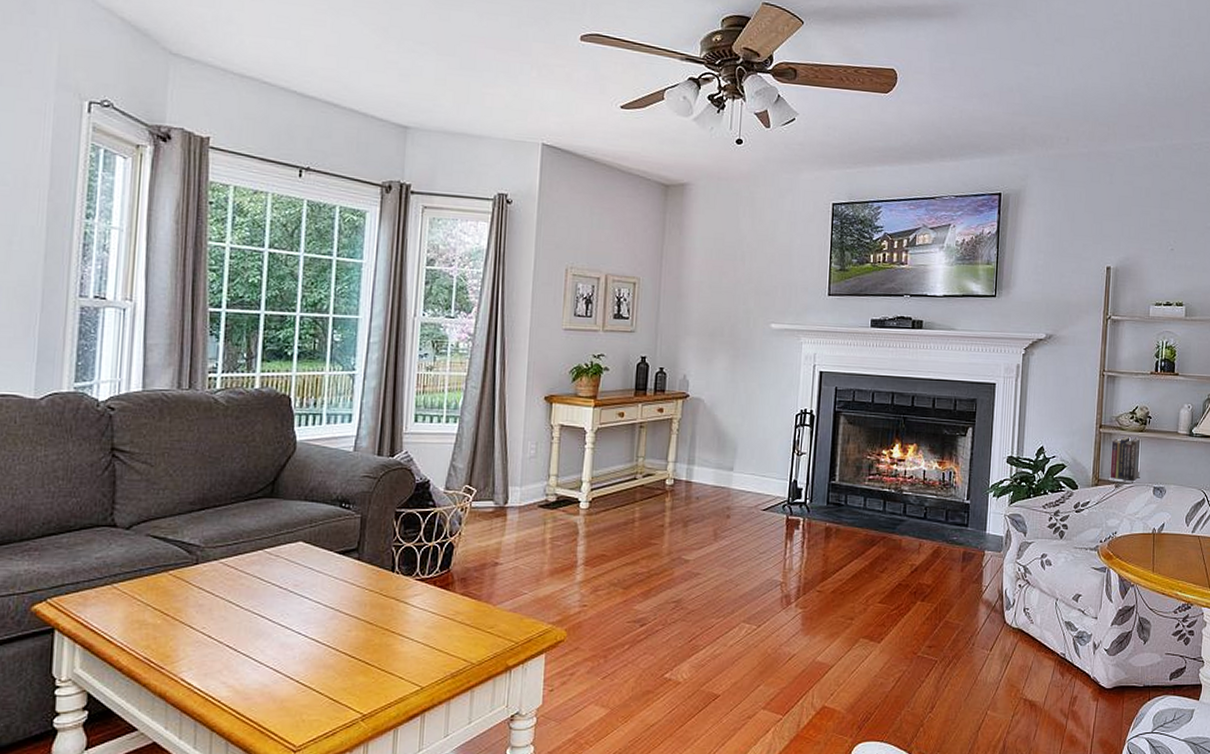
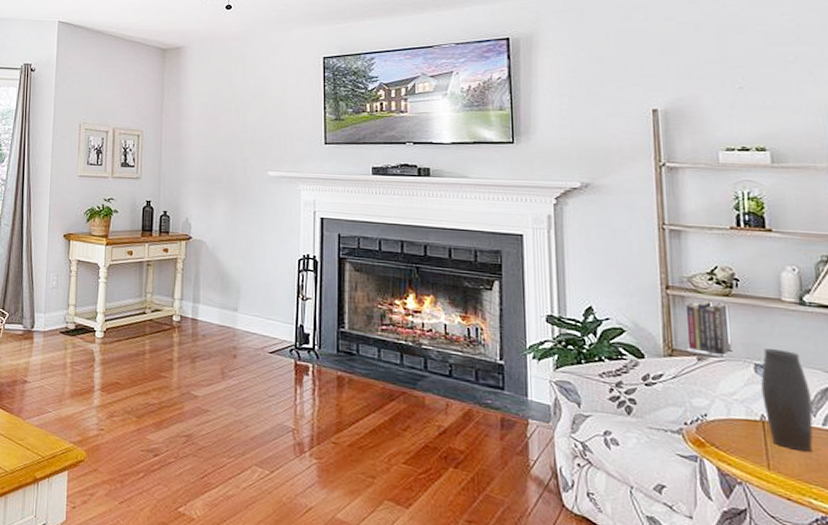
vase: none [1155,474,1188,554] -> present [761,349,813,452]

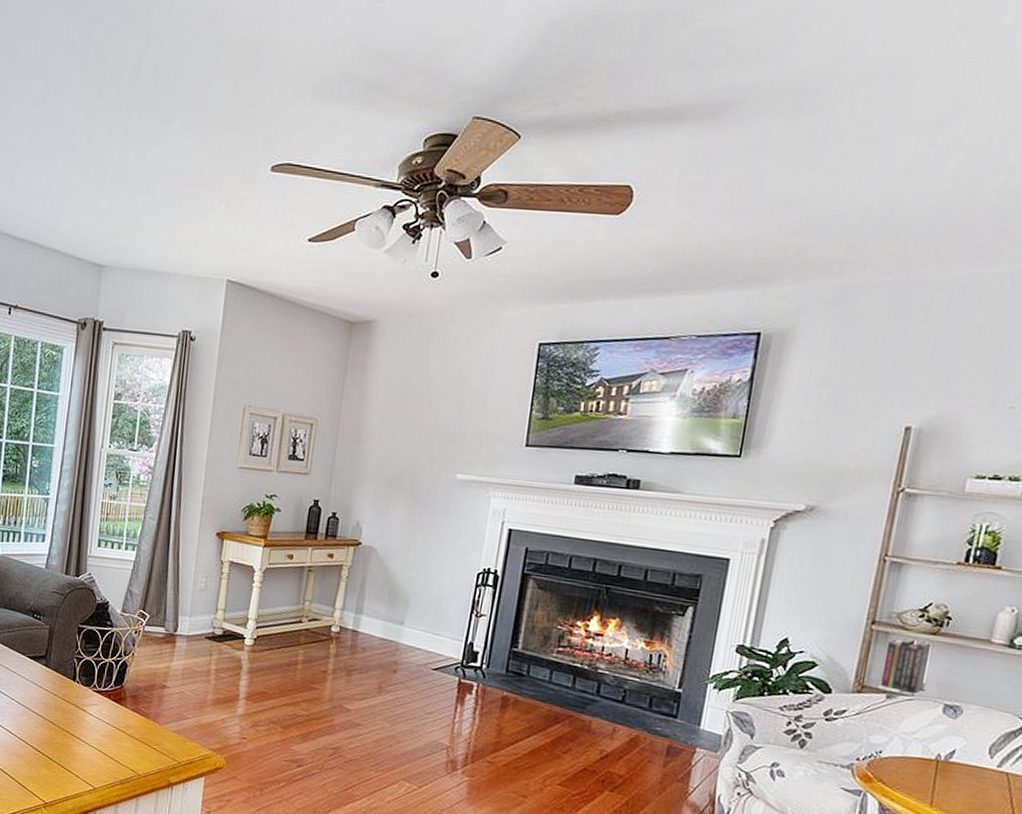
vase: present [761,349,813,452] -> none [941,689,995,791]

